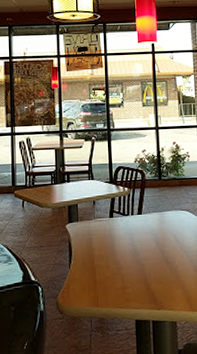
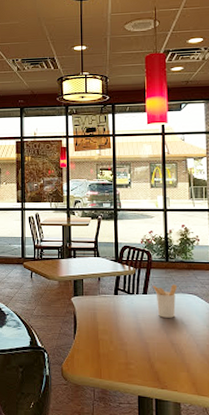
utensil holder: none [146,202,171,237] -> present [152,284,178,318]

